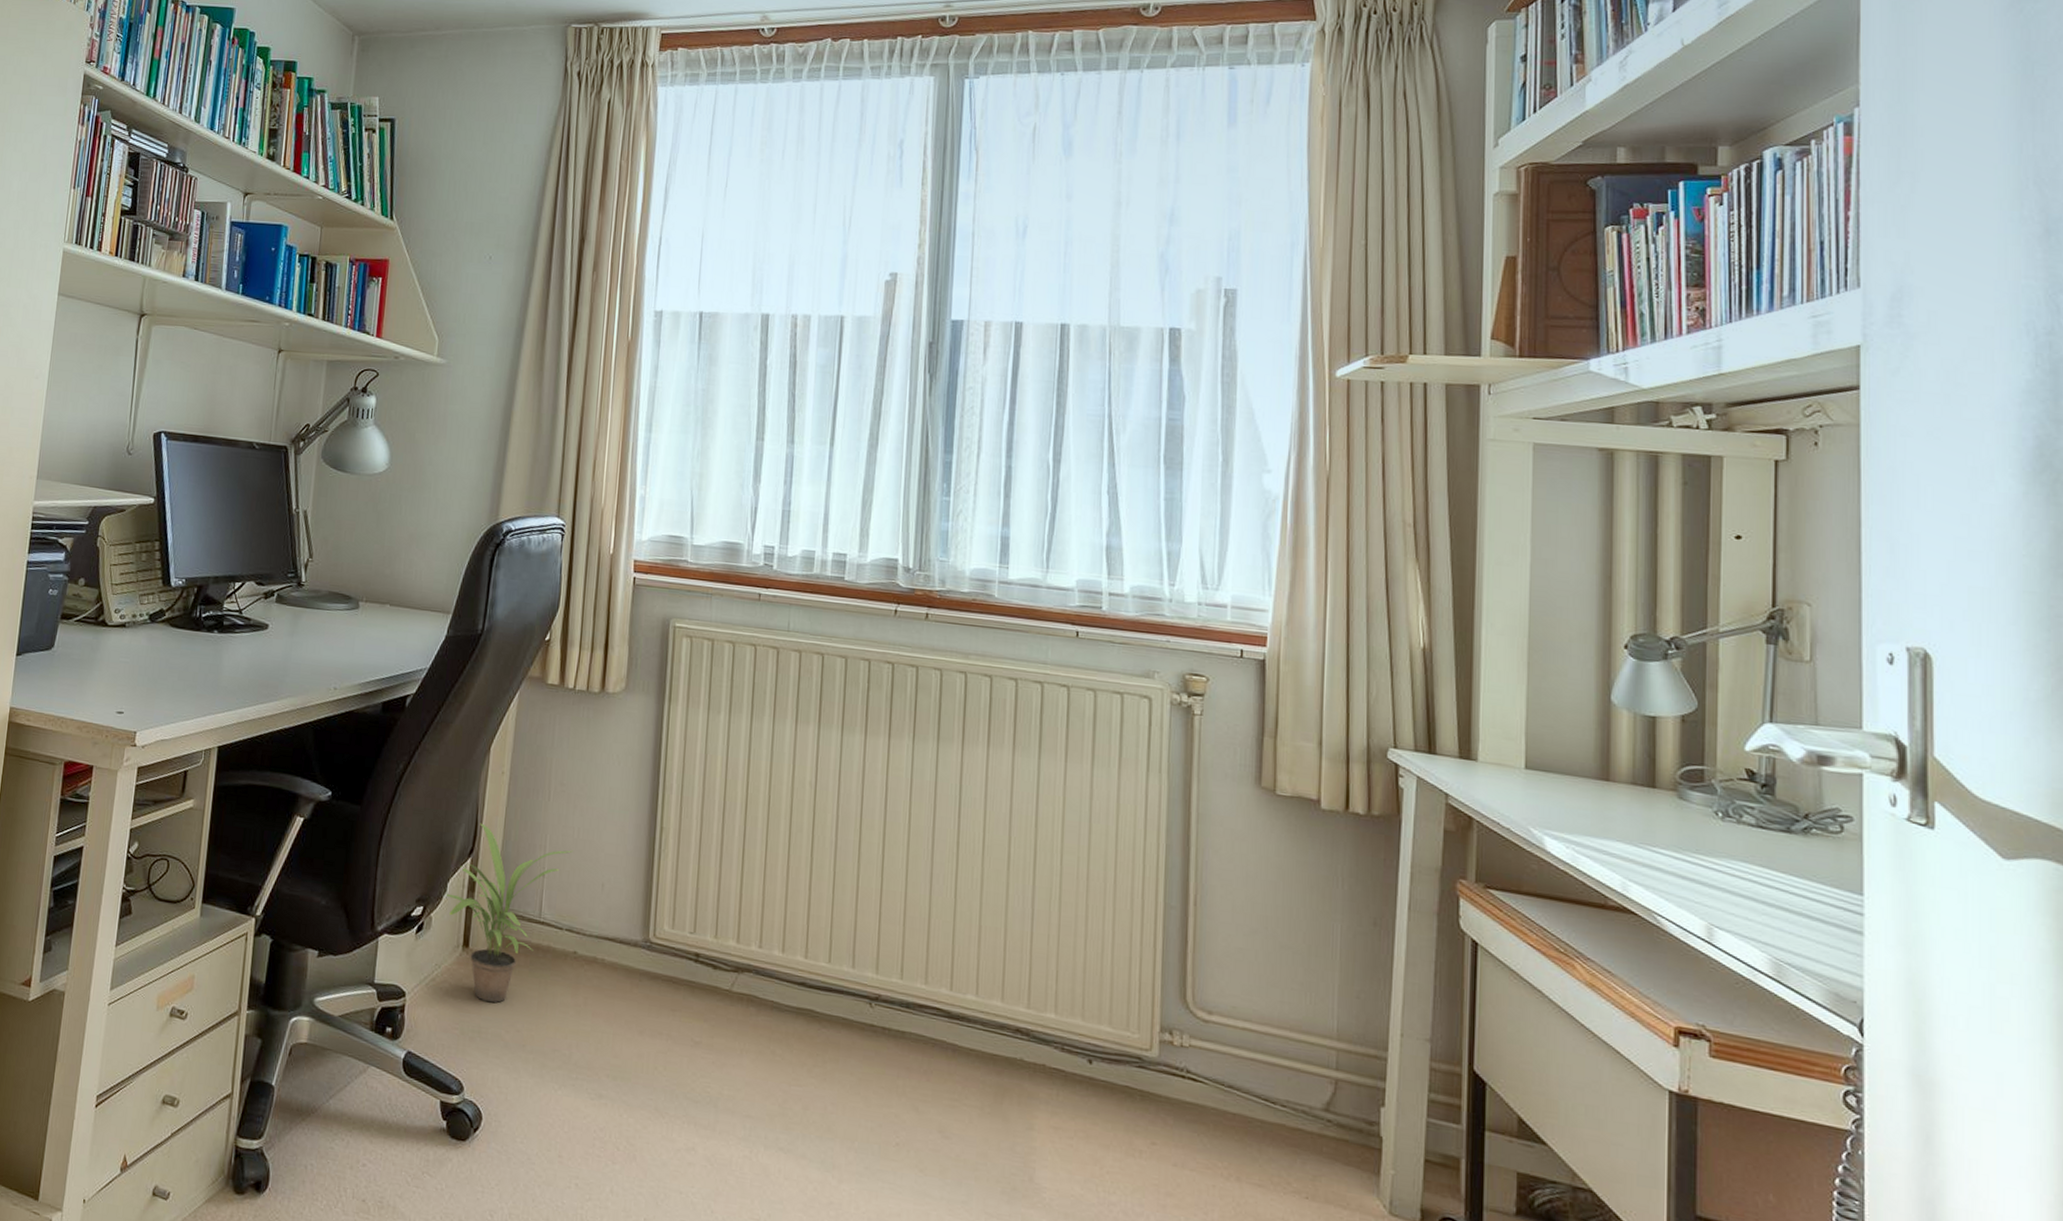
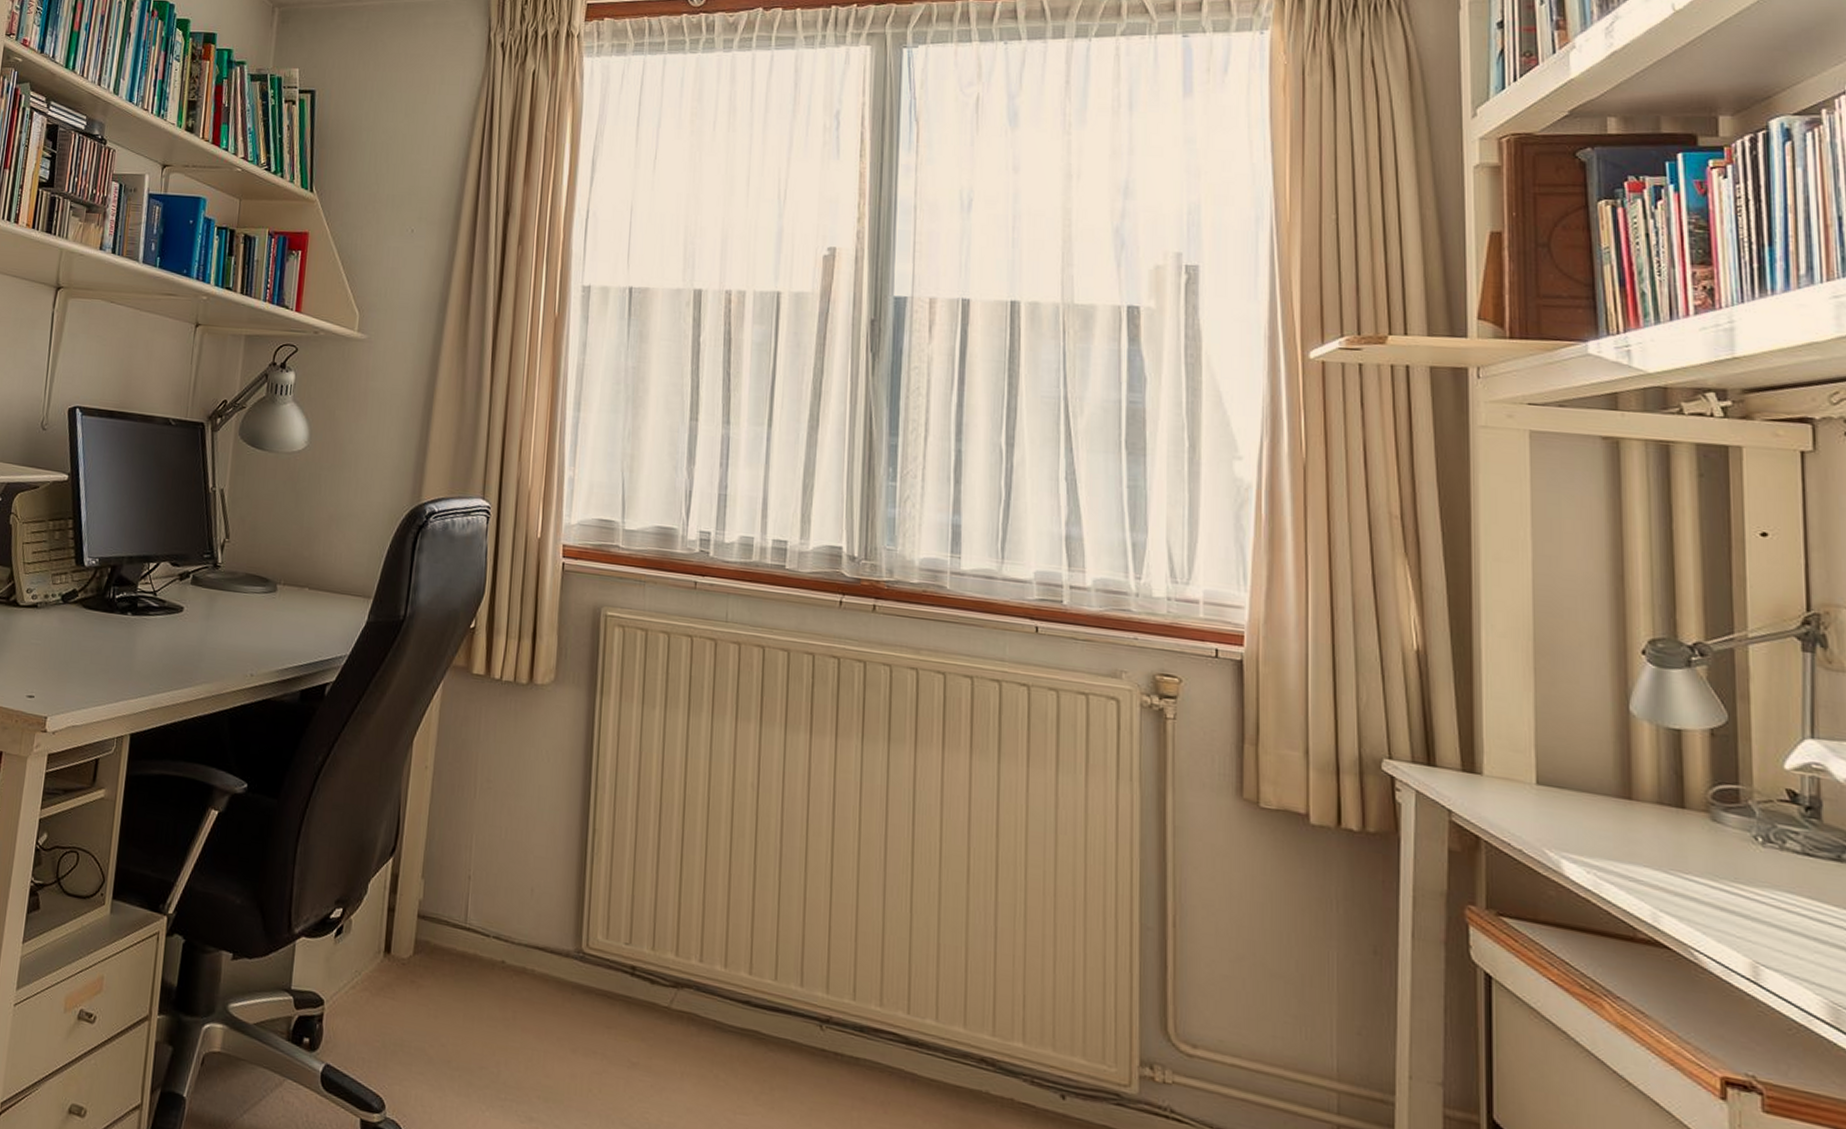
potted plant: present [446,823,573,1003] -> none [366,820,500,1014]

